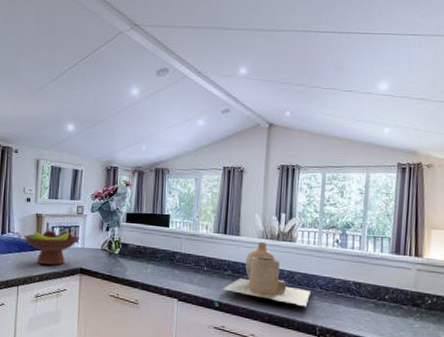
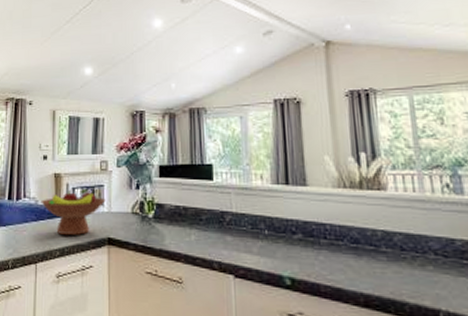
vase: present [222,241,310,307] -> none [292,192,421,283]

